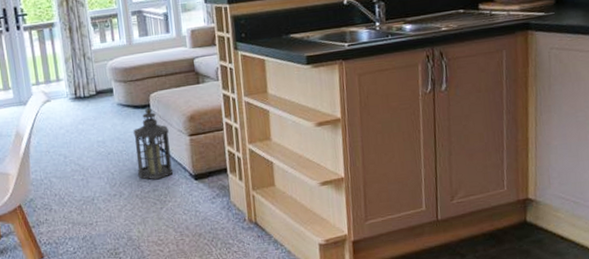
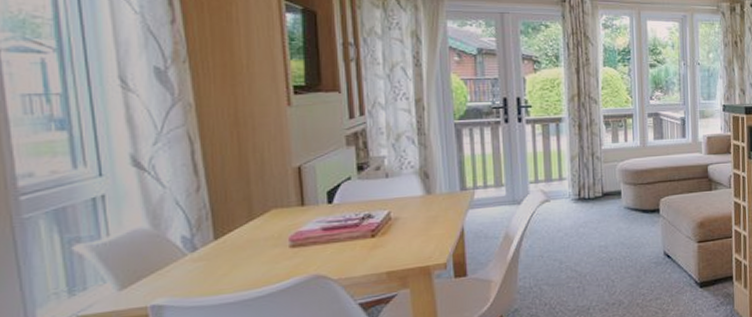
lantern: present [133,108,174,180] -> none [639,212,679,288]

